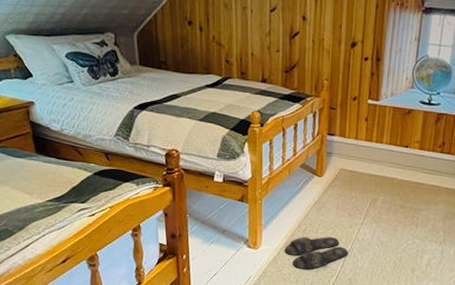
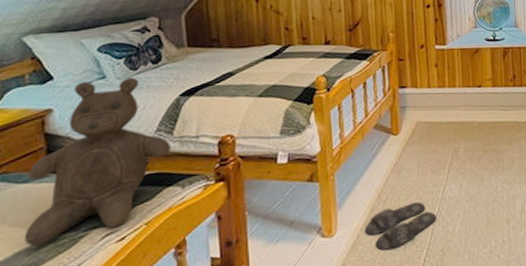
teddy bear: none [20,83,128,207] -> present [24,77,172,247]

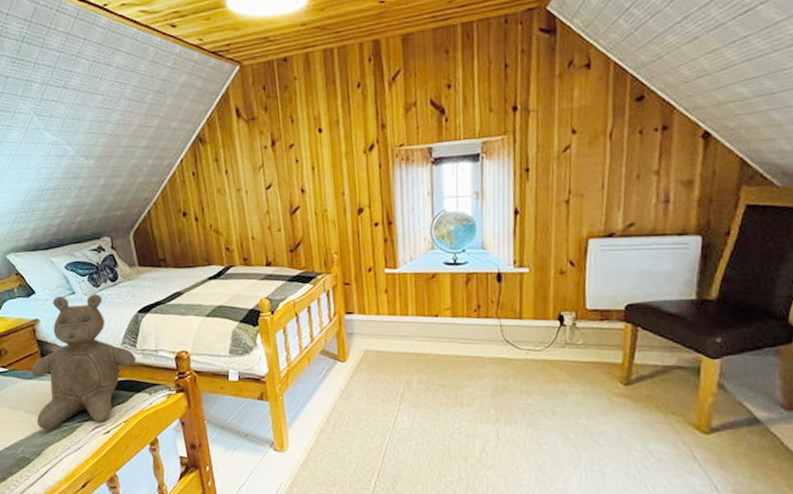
slippers: present [364,202,437,251] -> none [315,429,388,471]

